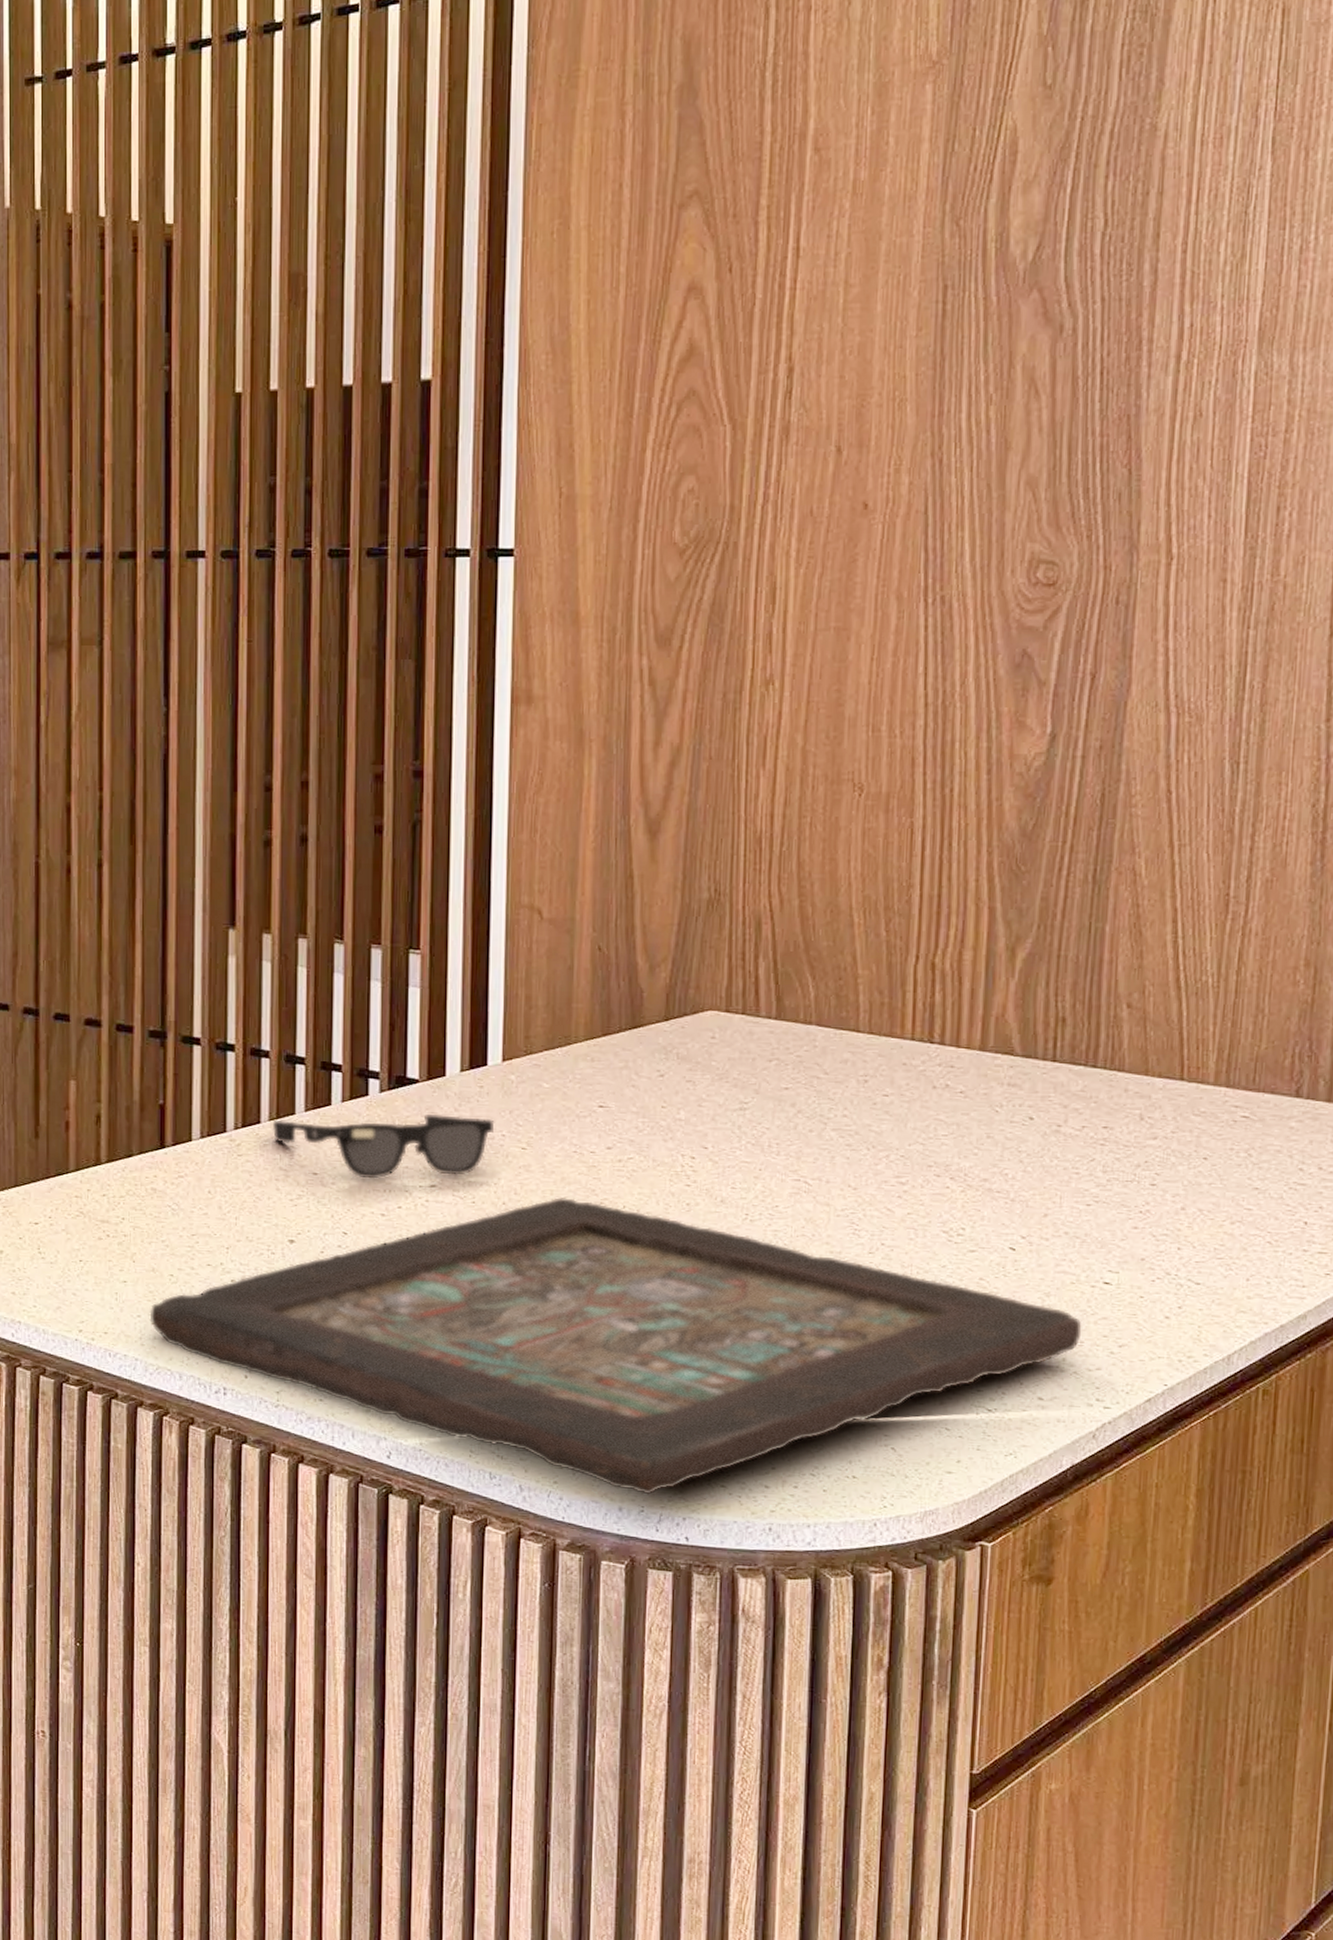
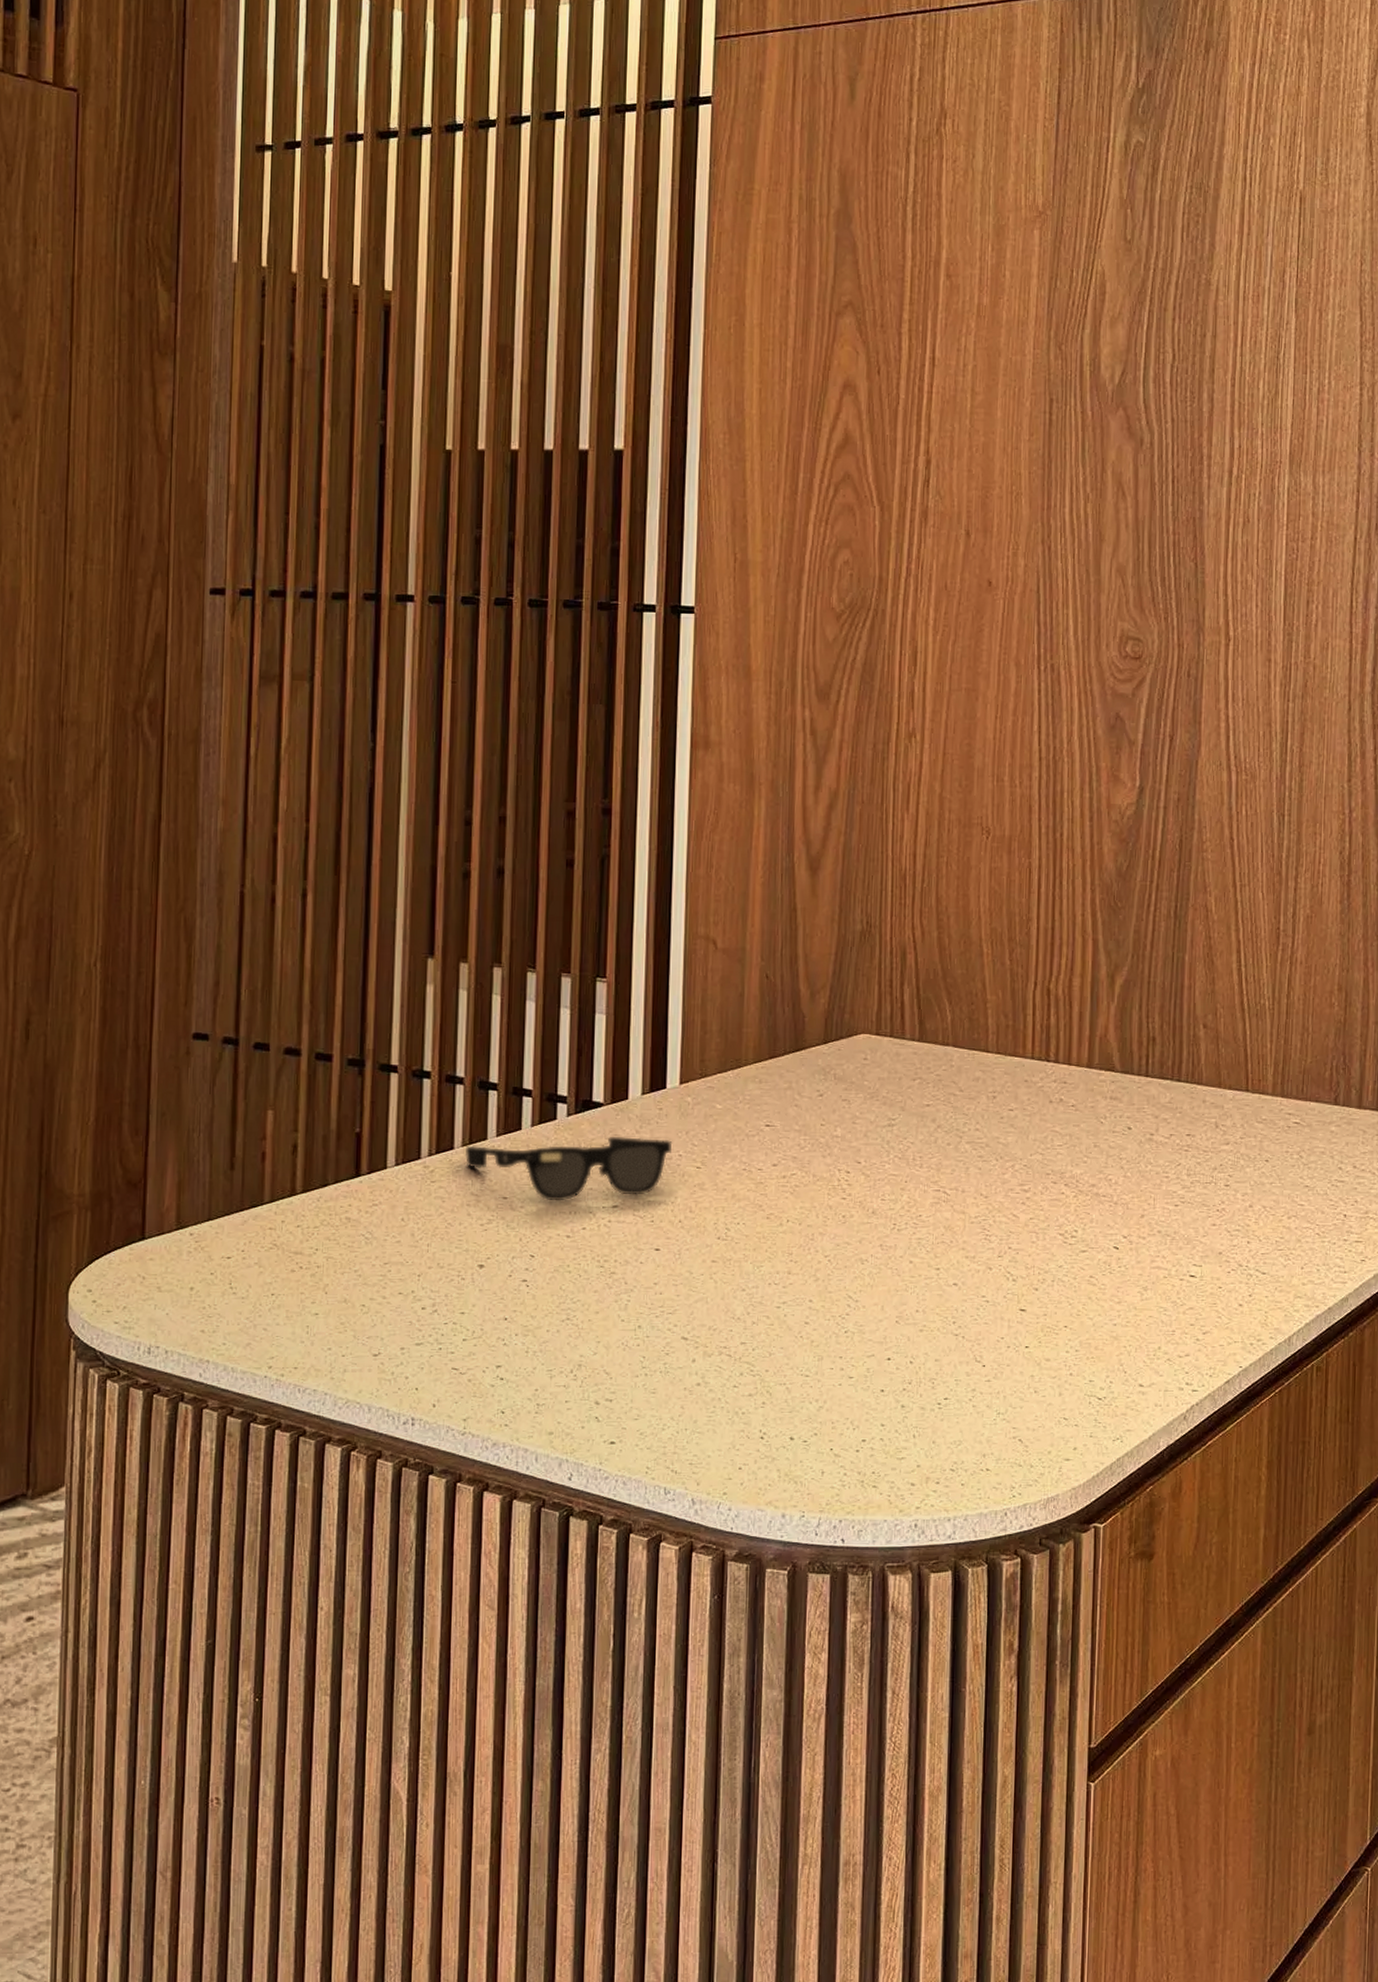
decorative tray: present [149,1197,1082,1495] -> none [340,1214,1174,1500]

